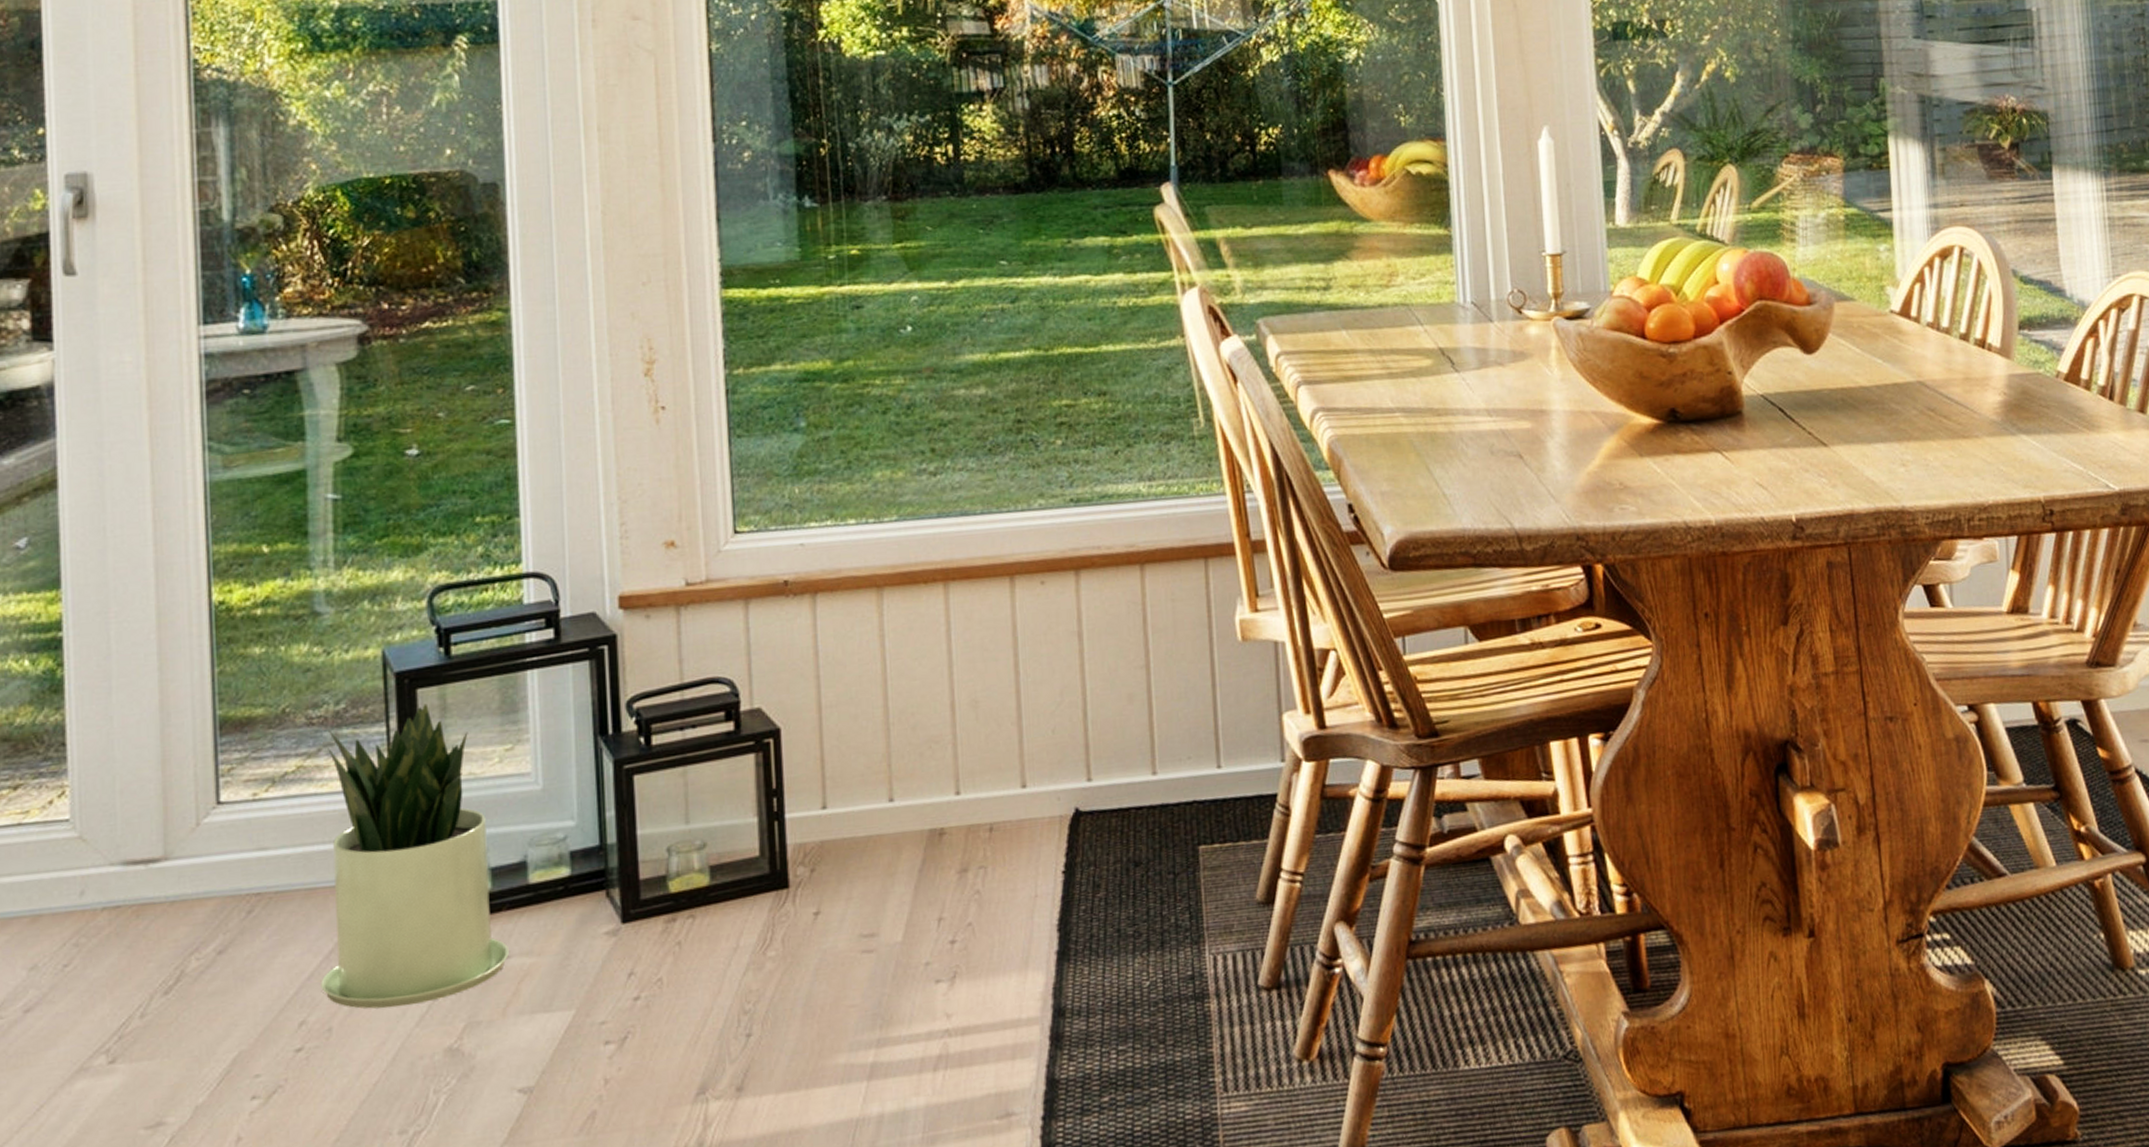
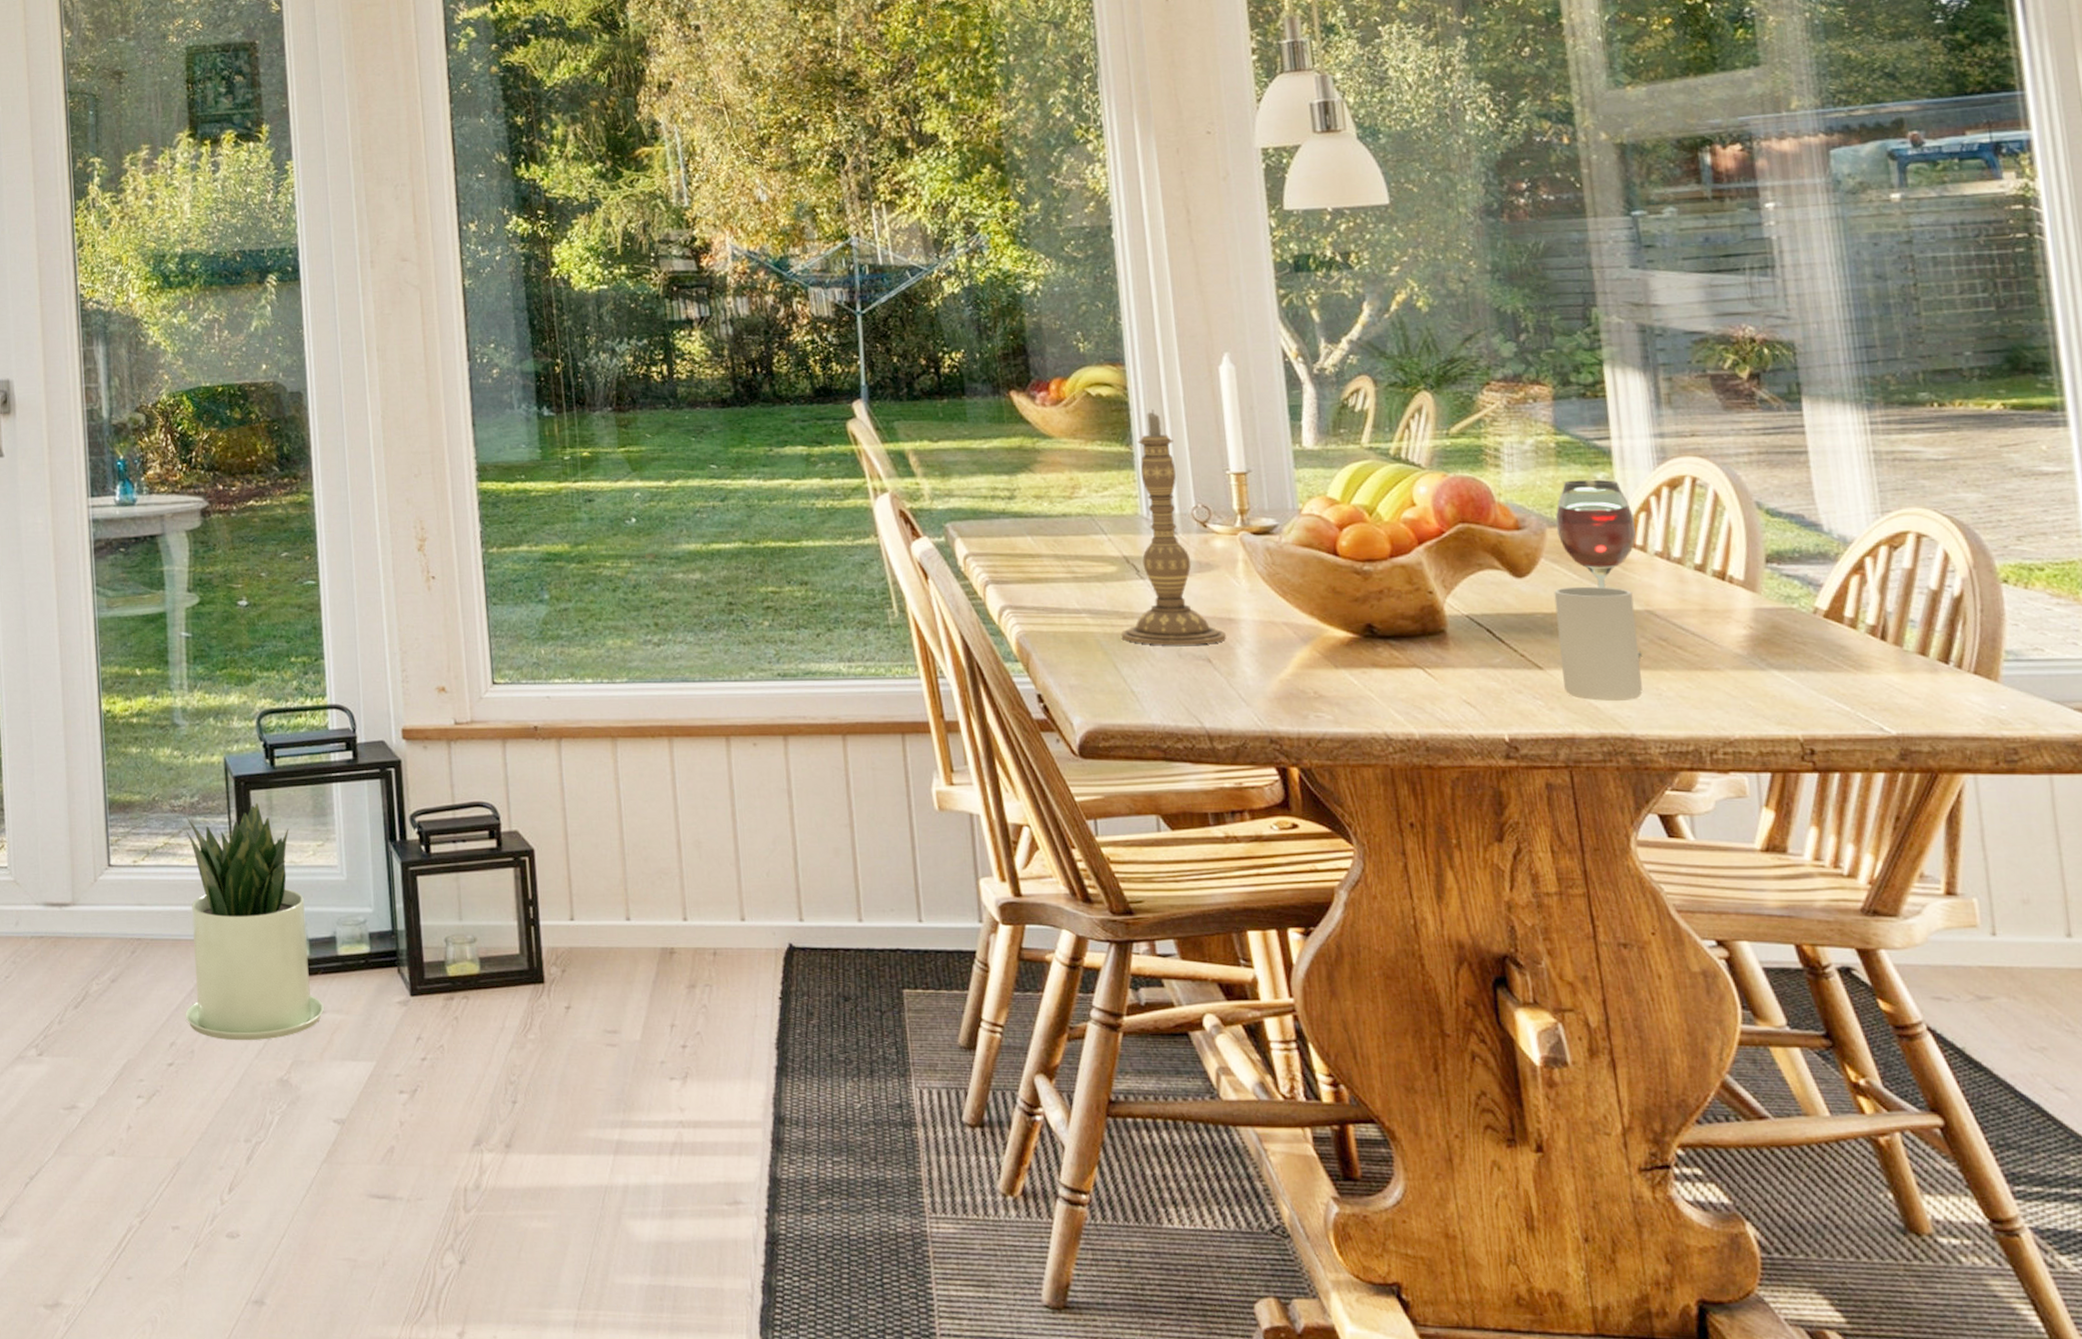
candlestick: none [1434,188,1537,443] -> present [1120,409,1226,646]
cup: none [1839,359,1913,475] -> present [1553,586,1643,702]
wineglass: none [1842,251,1914,430] -> present [1555,479,1643,659]

